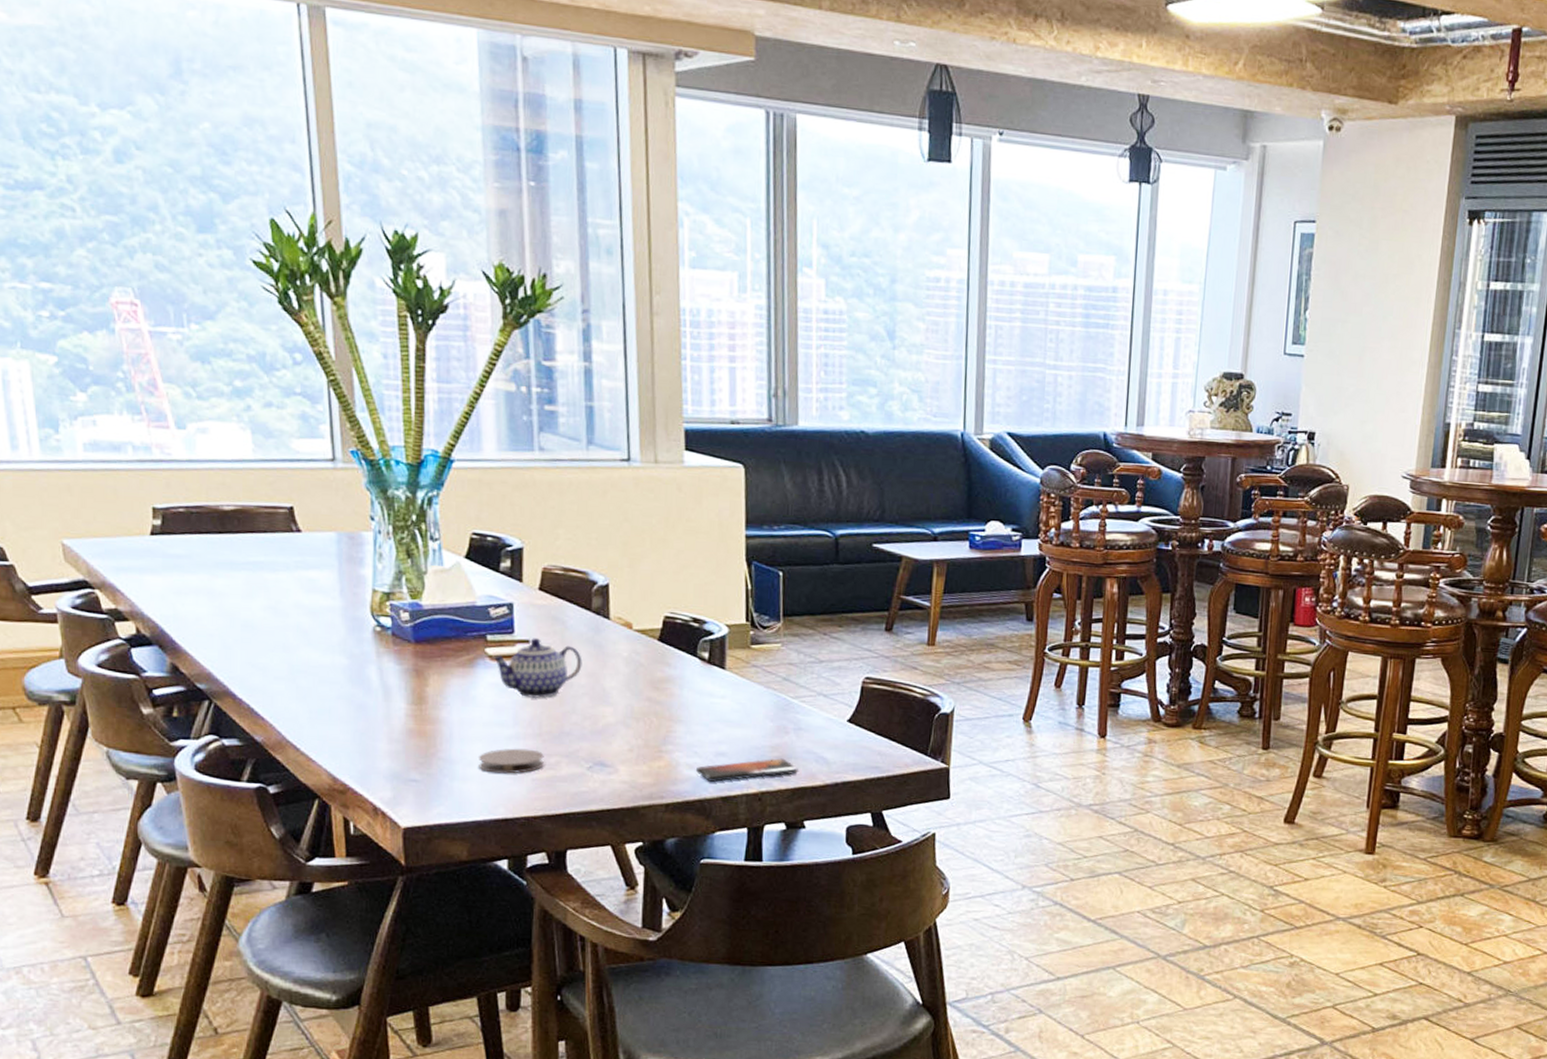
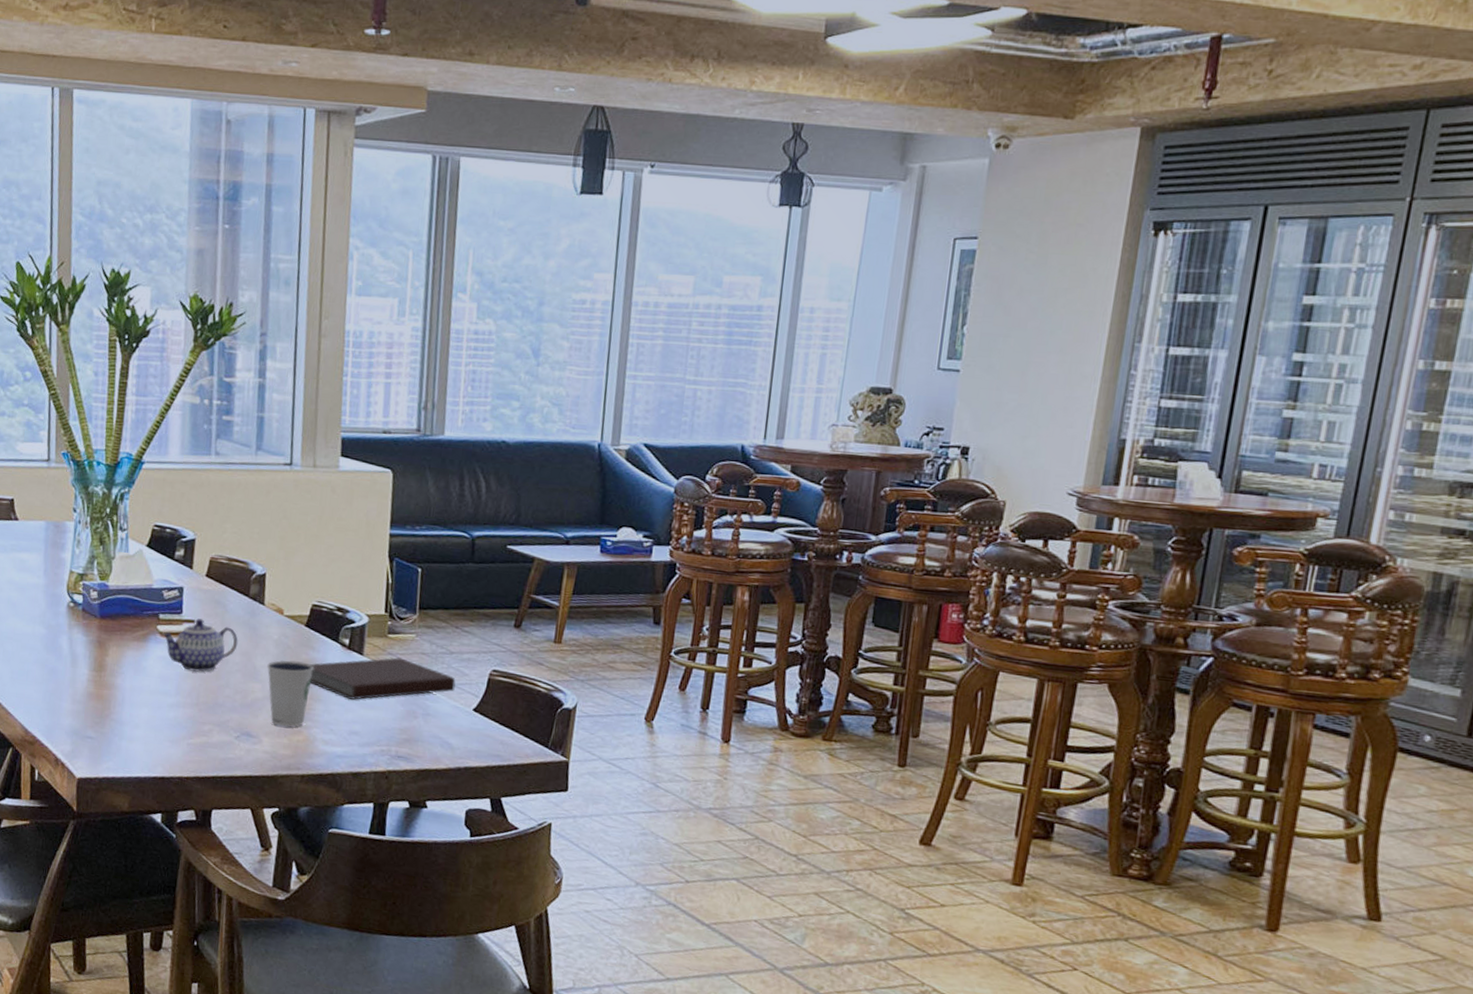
coaster: present [479,748,545,774] -> none [144,715,200,738]
dixie cup: none [618,679,672,753] -> present [267,660,314,727]
notebook: none [667,670,827,718] -> present [309,657,456,700]
smartphone: present [696,758,798,782] -> none [331,740,424,758]

